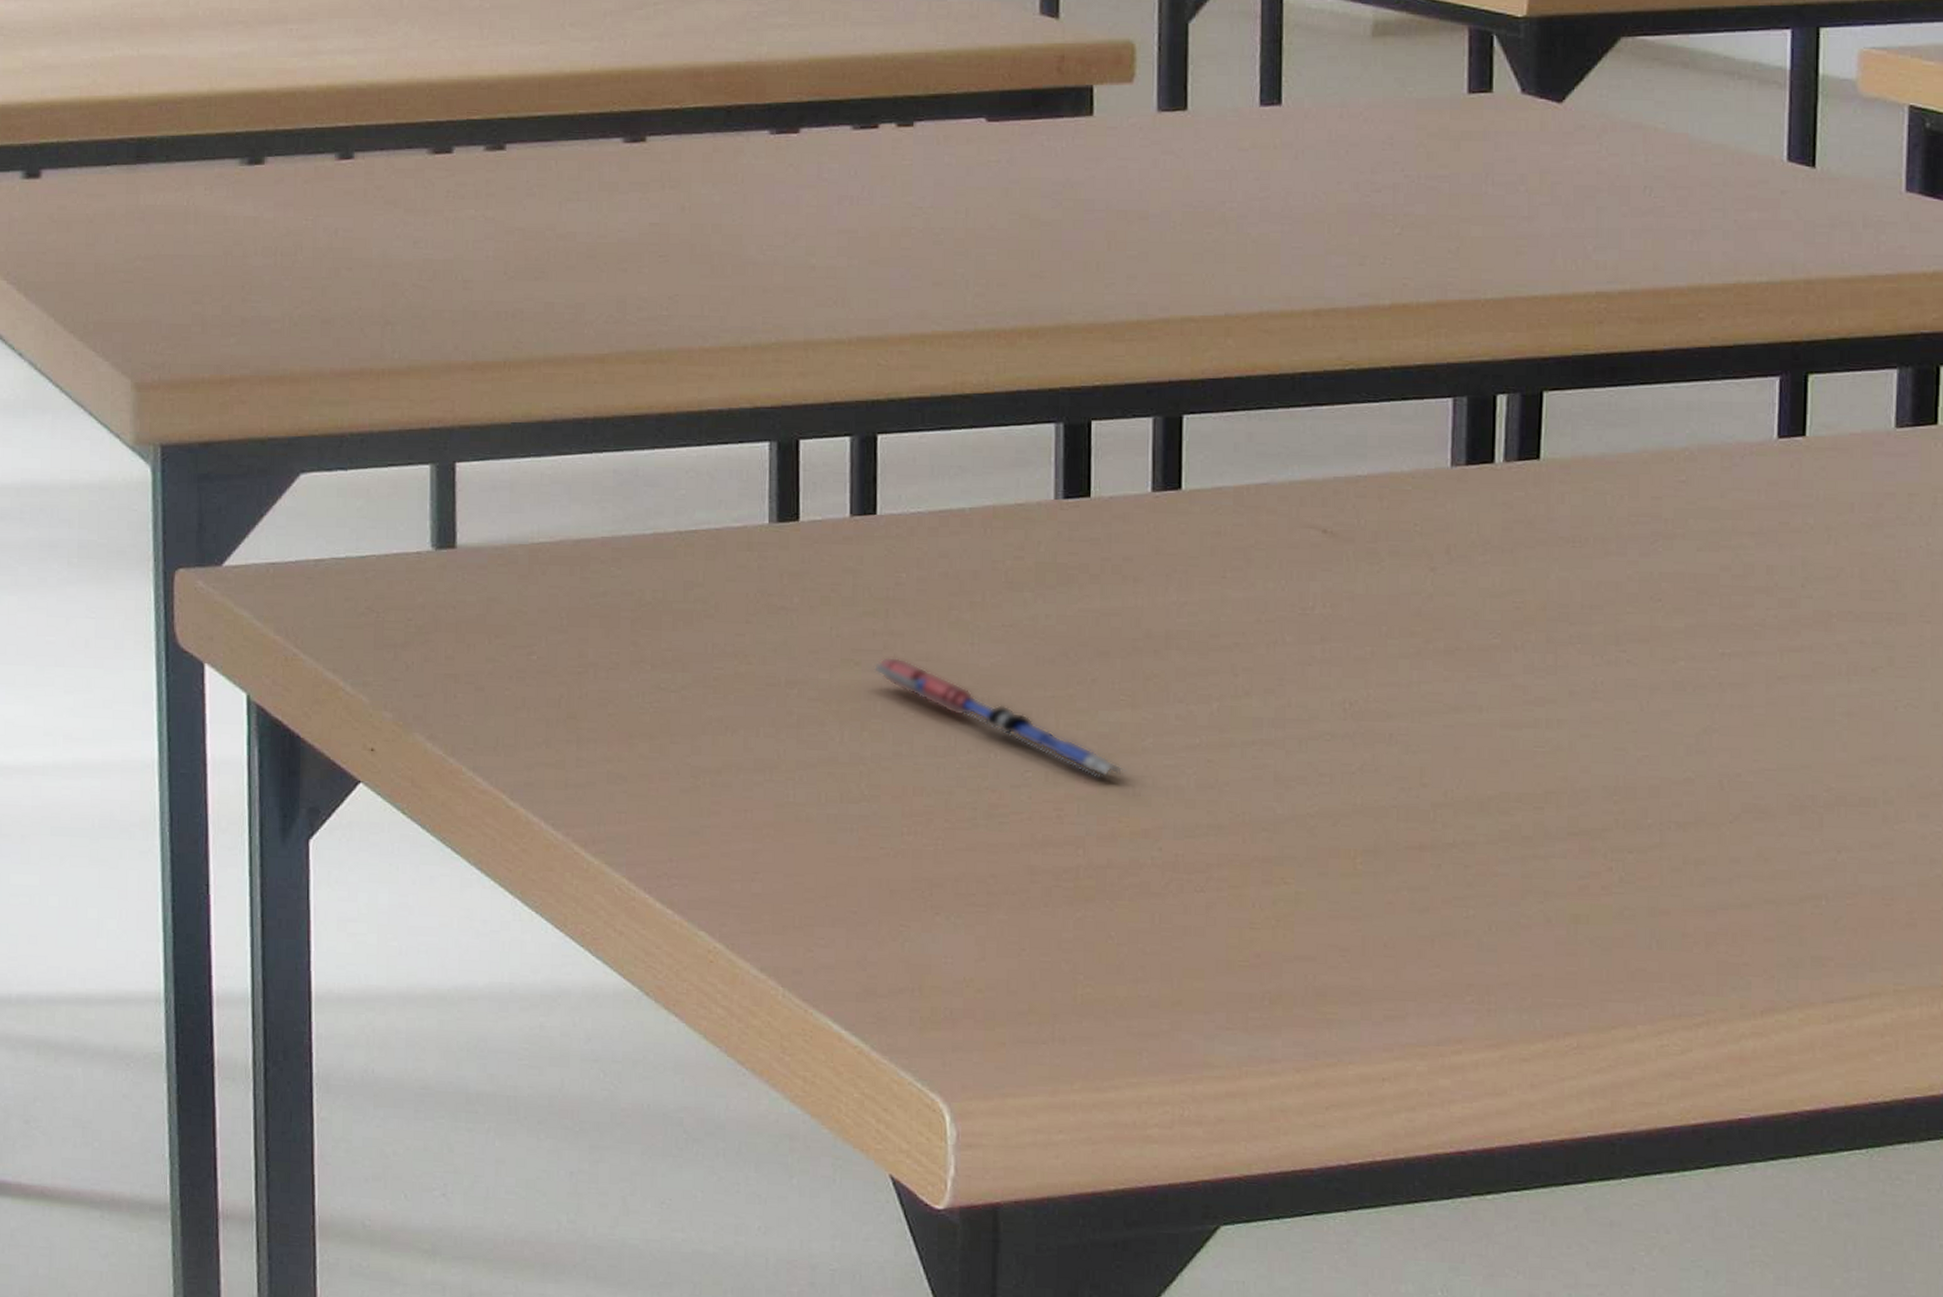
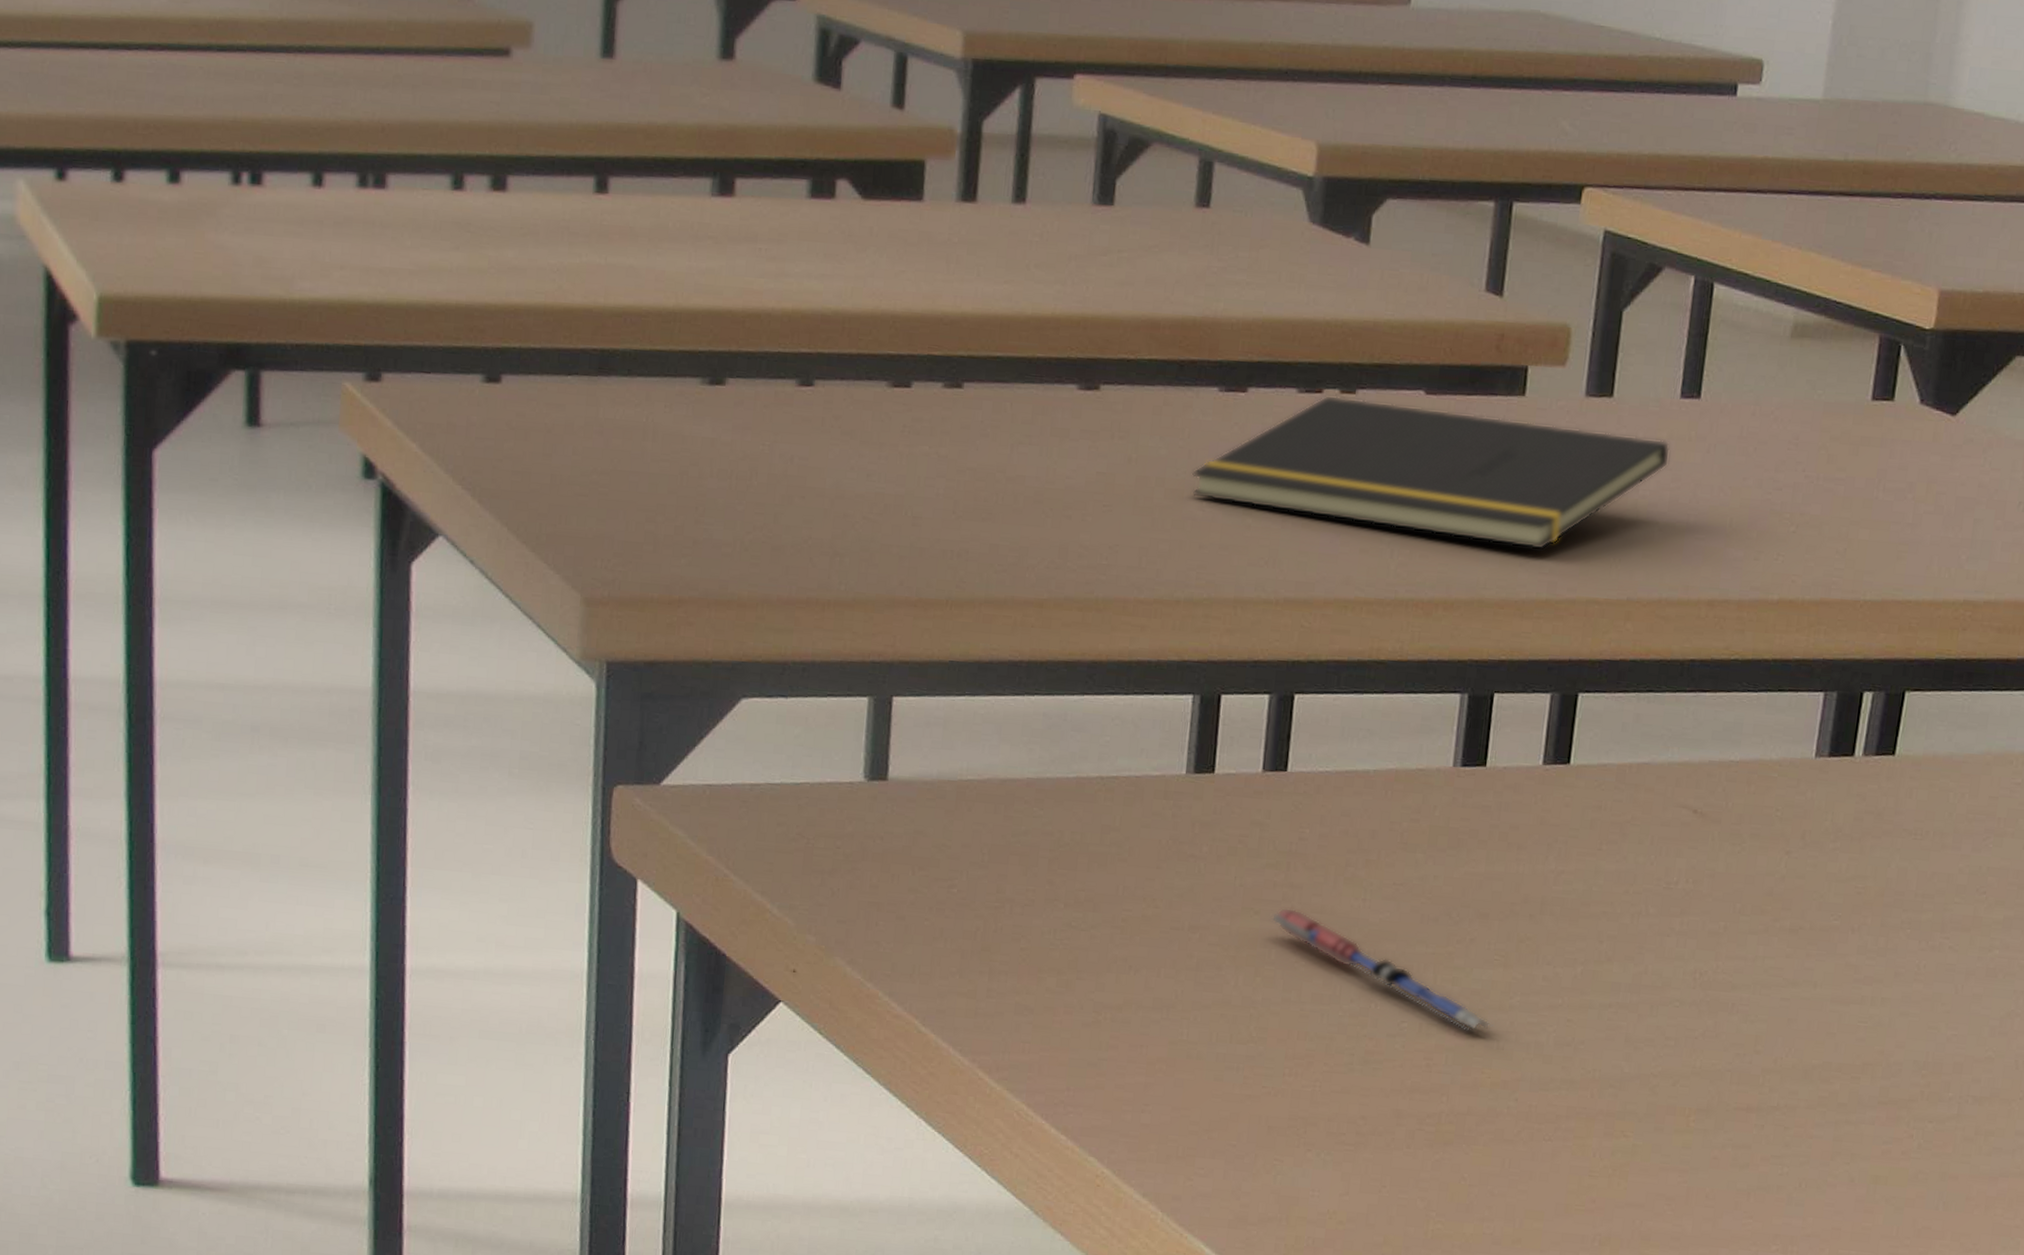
notepad: none [748,129,1255,271] -> present [1191,395,1671,550]

